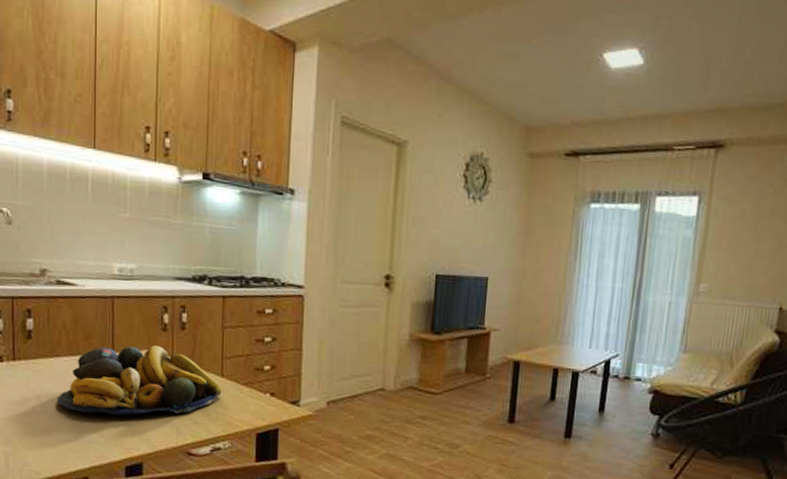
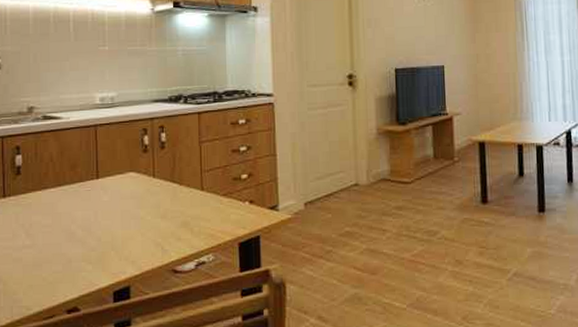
fruit bowl: present [57,346,222,416] -> none [46,167,203,241]

